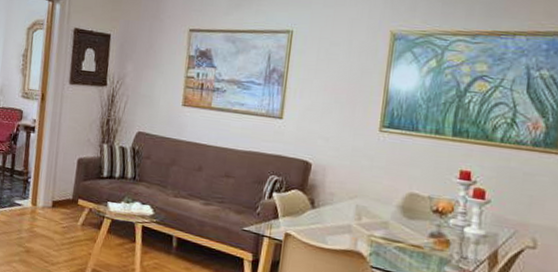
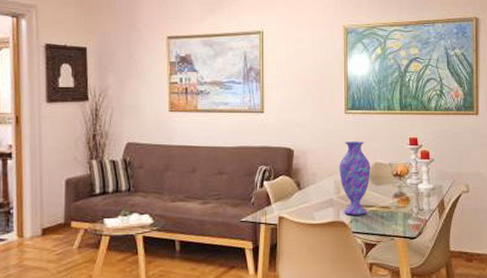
vase: none [363,163,404,250] -> present [339,141,371,215]

